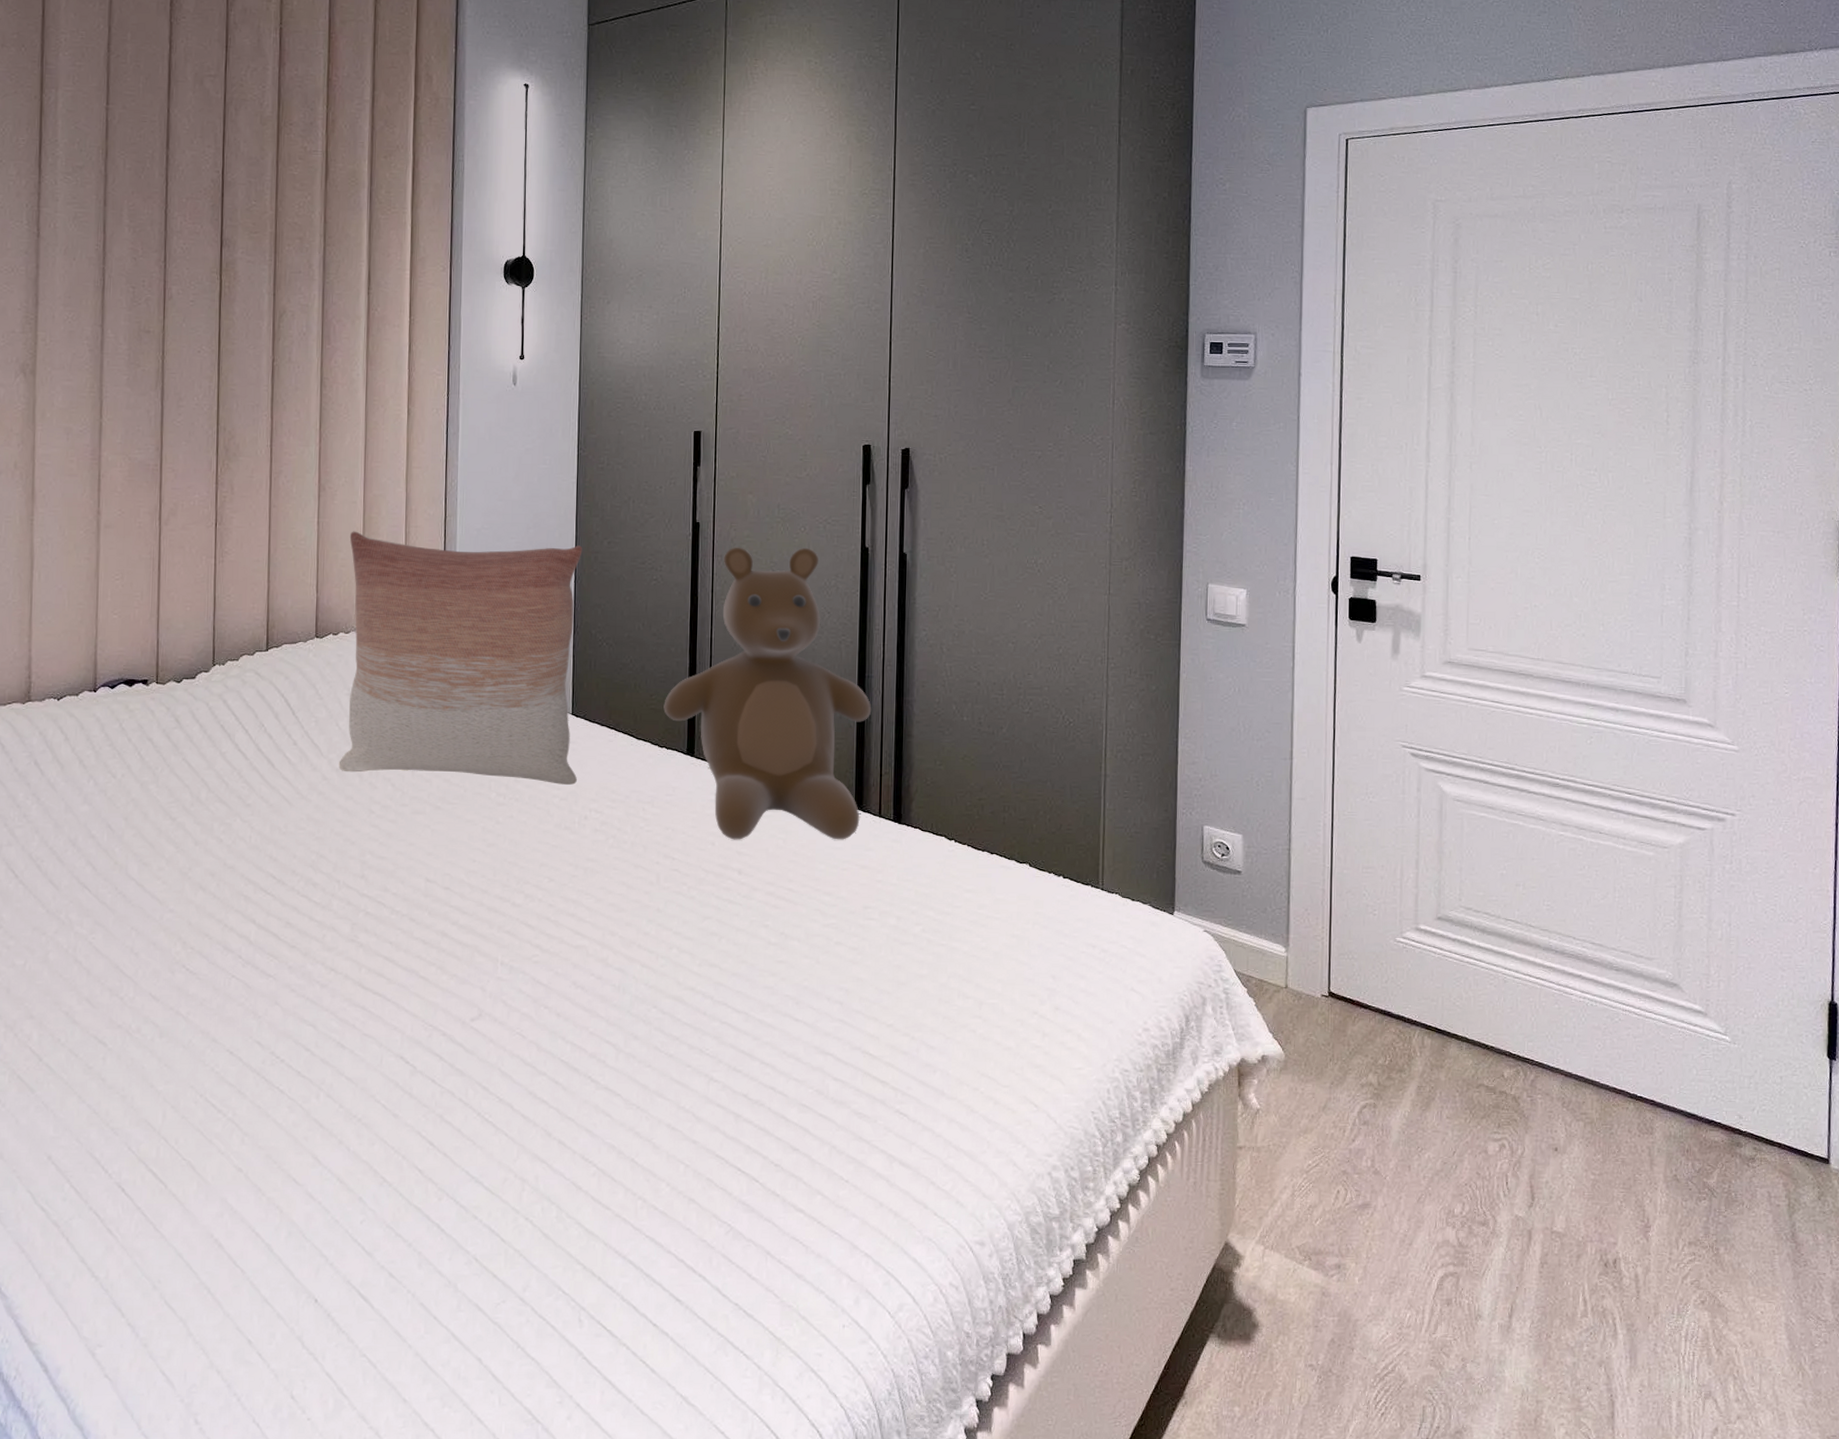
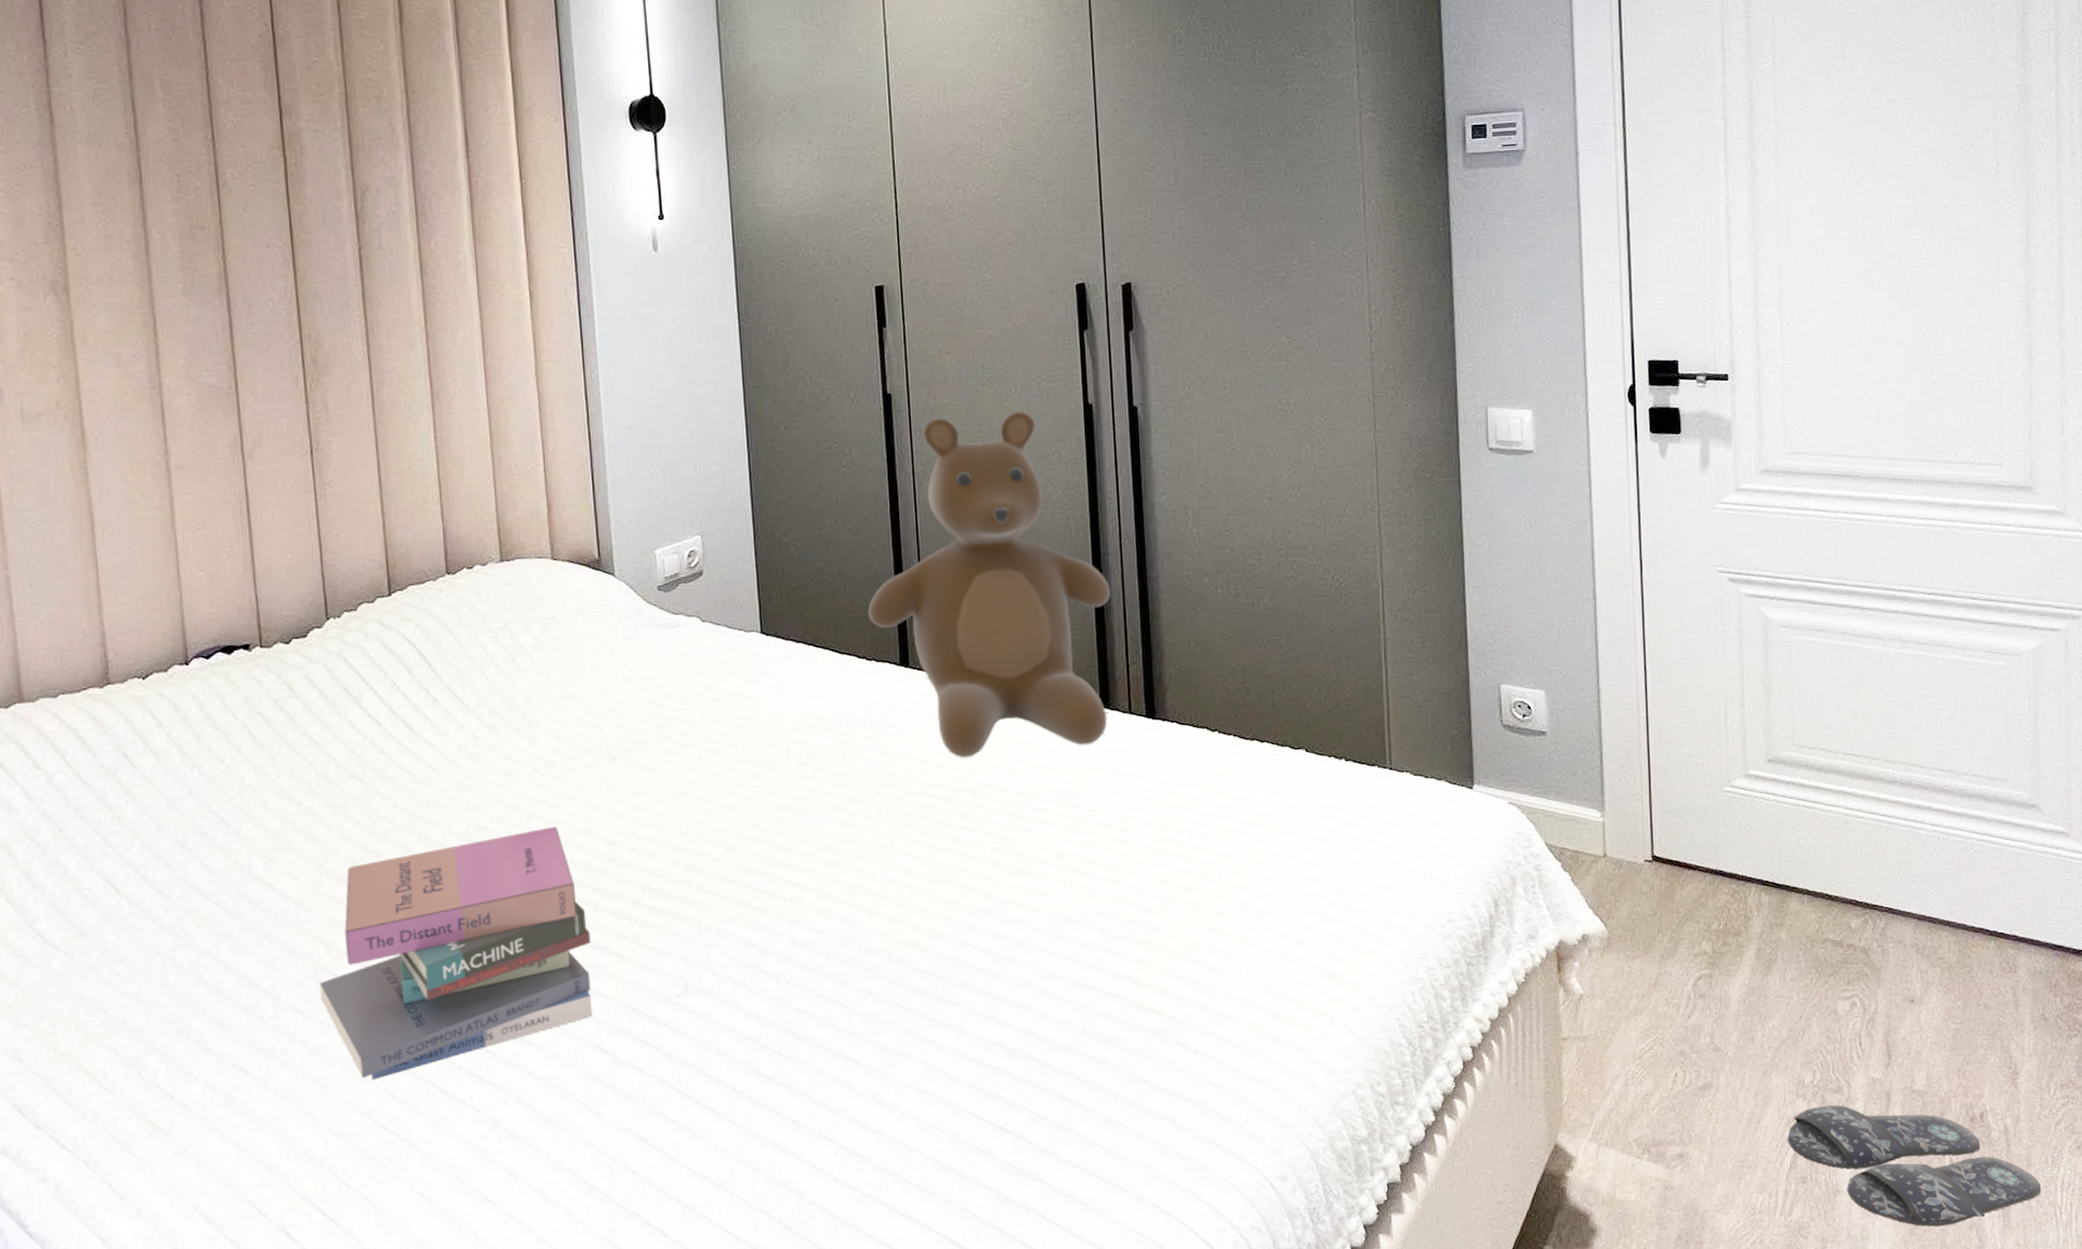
books: none [173,861,404,1064] -> present [319,826,593,1081]
pillow: present [338,531,583,786] -> none [475,434,774,728]
slippers: none [1436,1236,1667,1361] -> present [1788,1105,2041,1227]

